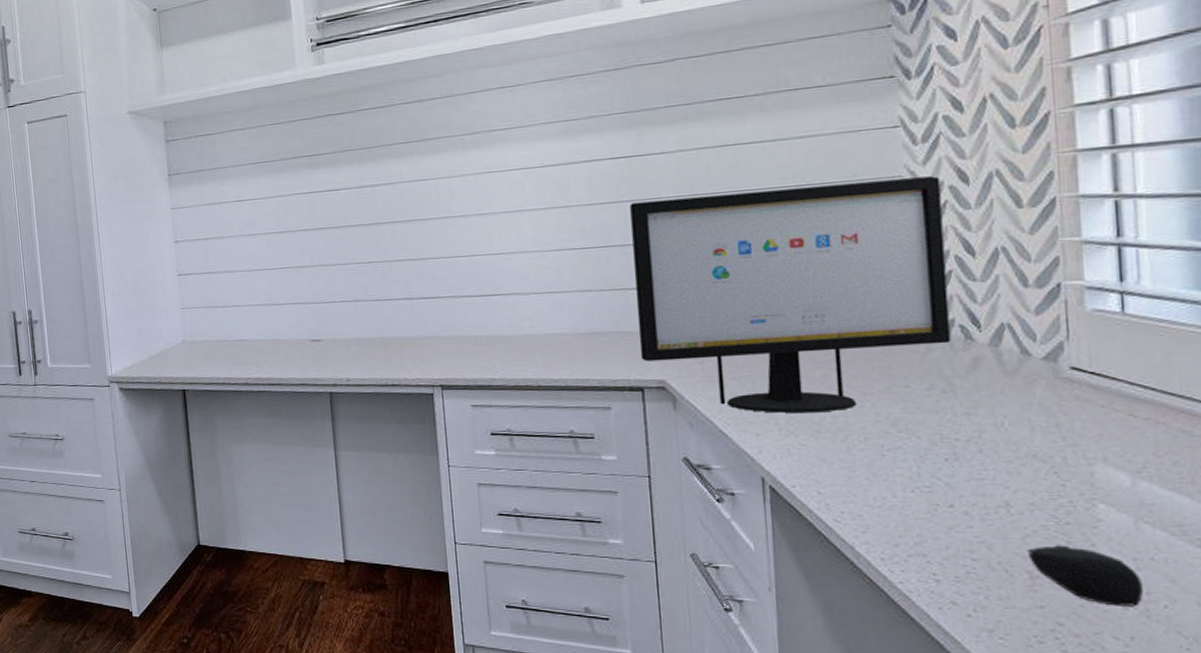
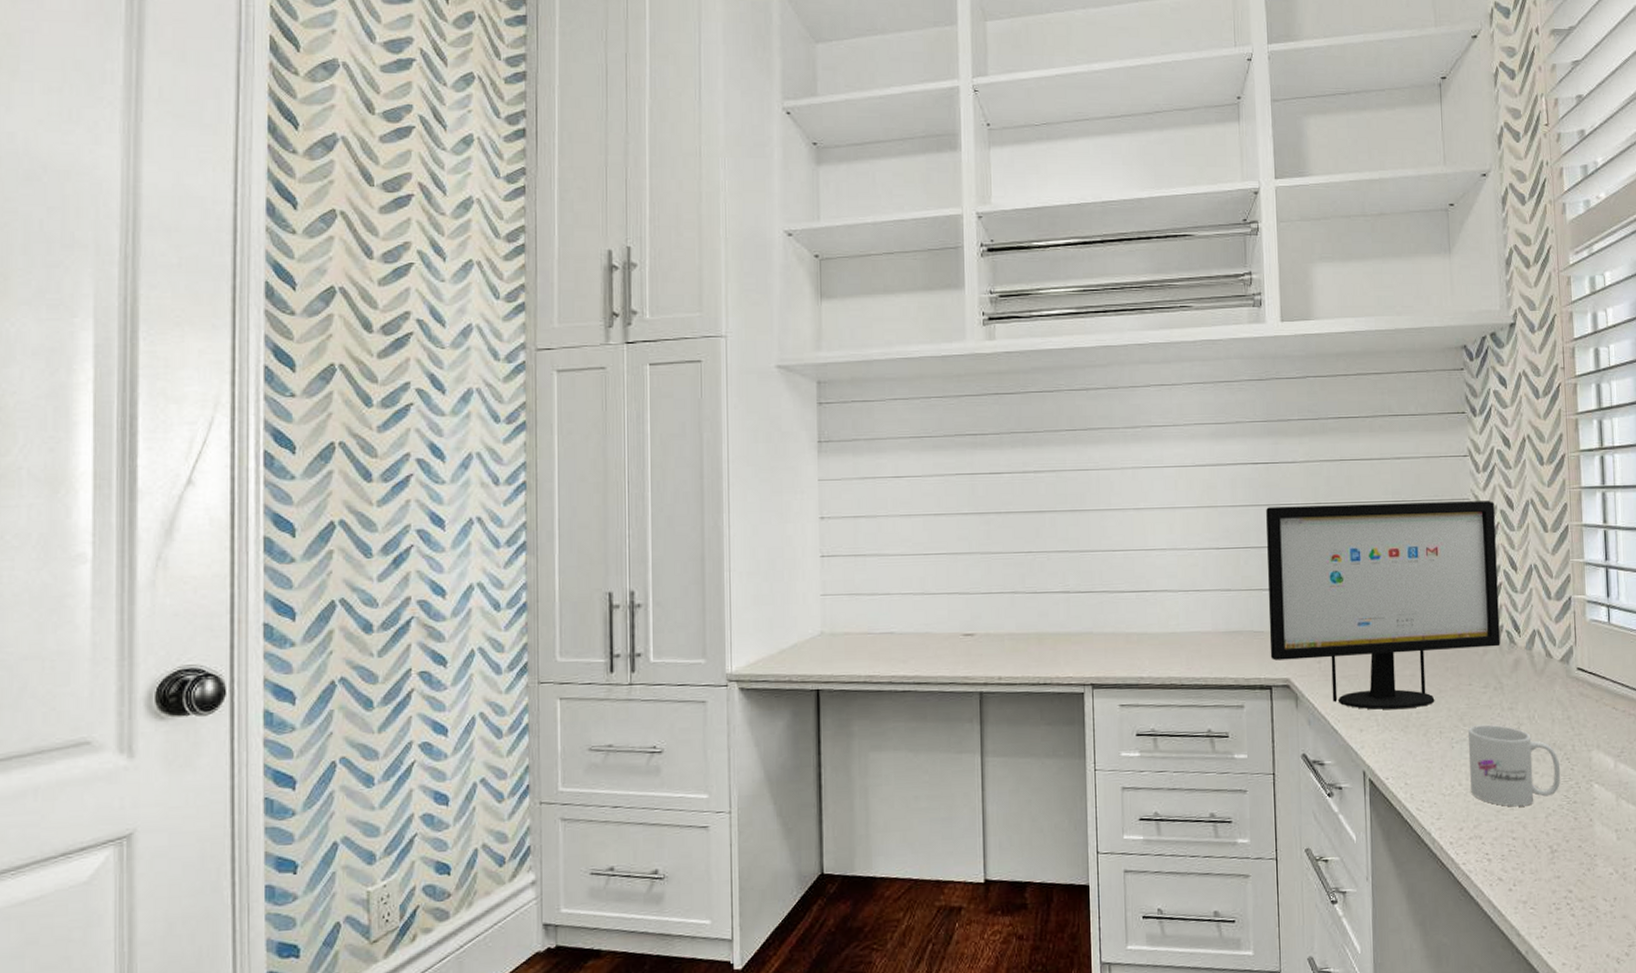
mug: none [905,431,1045,525] -> present [1468,724,1561,807]
computer mouse: present [1027,545,1143,606] -> none [1549,821,1621,872]

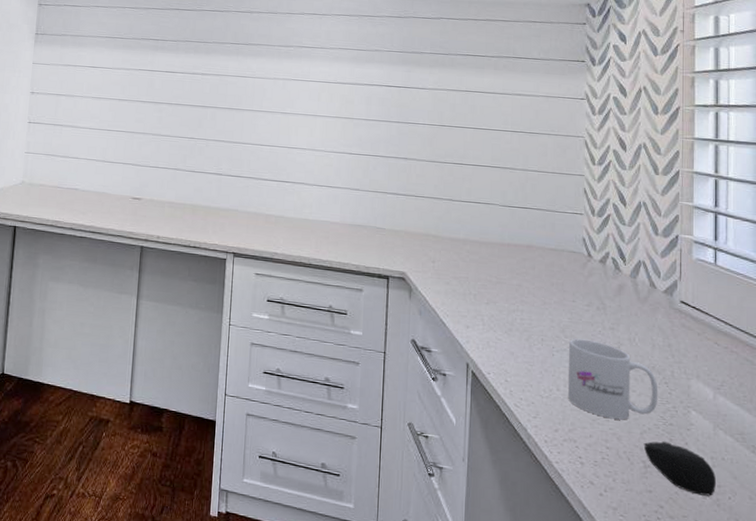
computer monitor: present [1266,501,1500,710] -> none [389,124,608,315]
computer mouse: none [1549,821,1621,872] -> present [643,441,716,496]

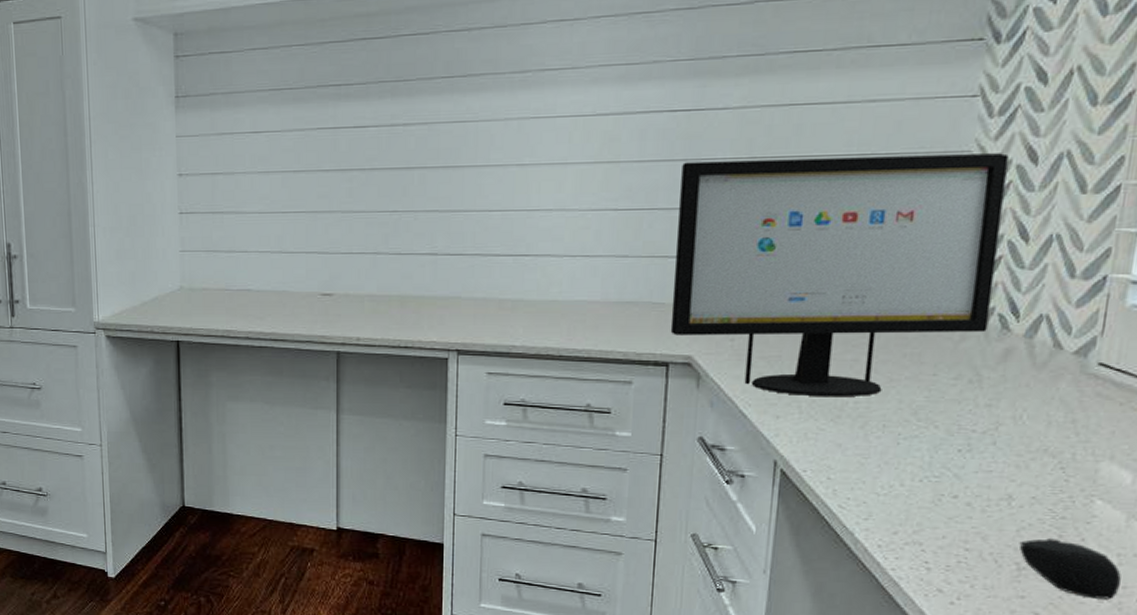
computer monitor: none [389,124,608,315] -> present [670,153,1009,398]
mug: present [567,338,658,420] -> none [914,421,1050,516]

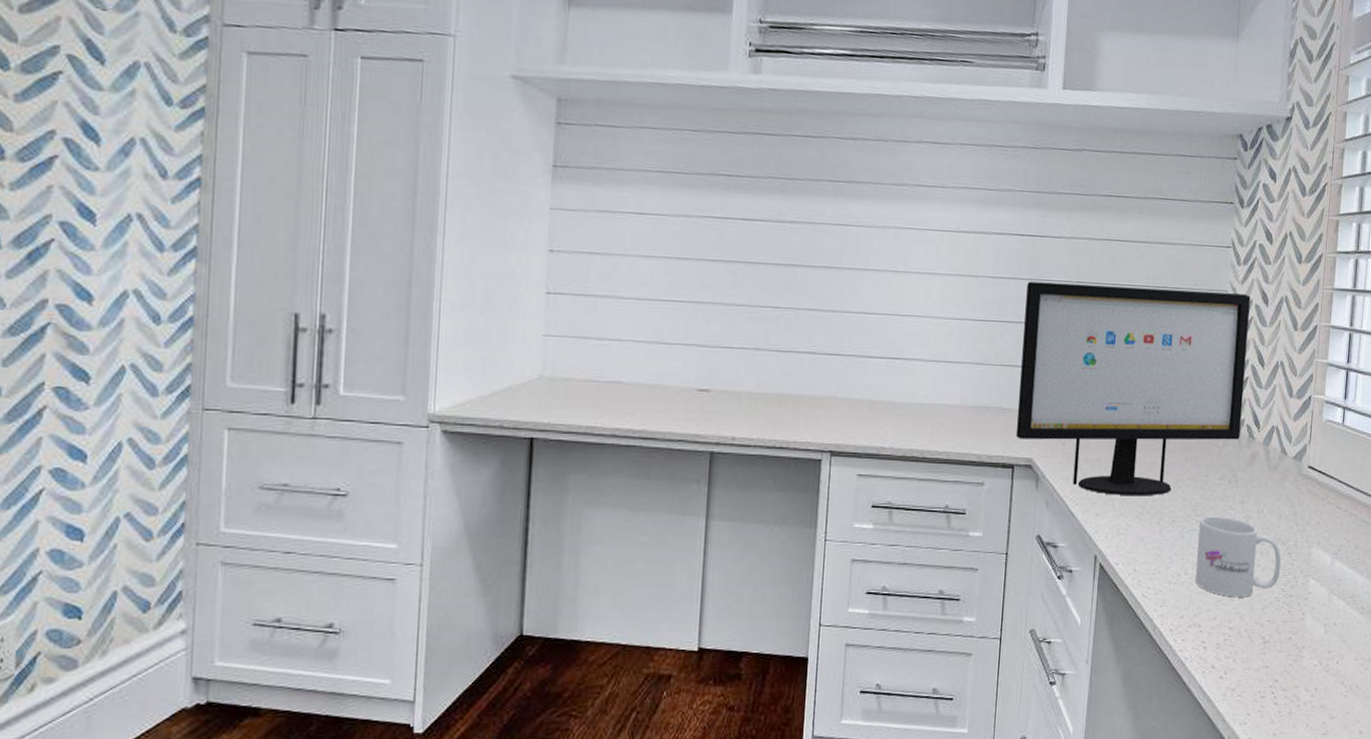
mug: none [914,421,1050,516] -> present [1194,516,1282,598]
computer mouse: present [1019,538,1121,599] -> none [1264,614,1327,664]

